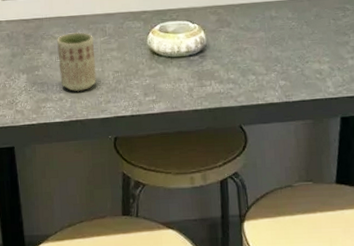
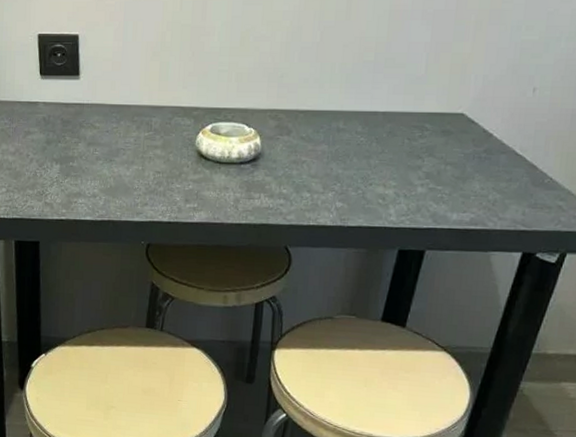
cup: present [56,31,97,92] -> none [95,123,138,190]

